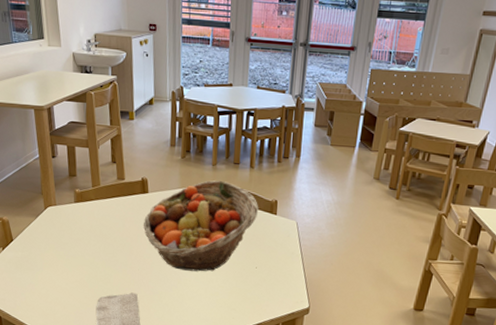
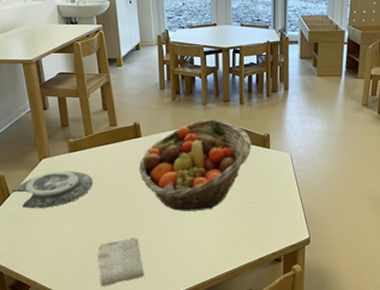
plate: none [15,220,97,257] -> present [12,171,93,209]

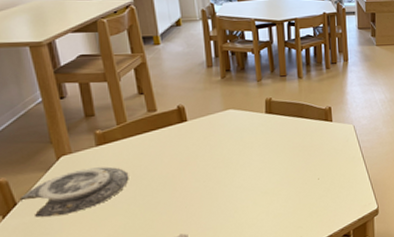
fruit basket: present [138,120,252,211] -> none [185,96,313,198]

